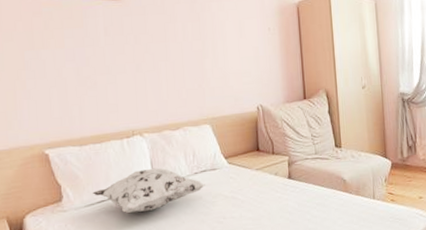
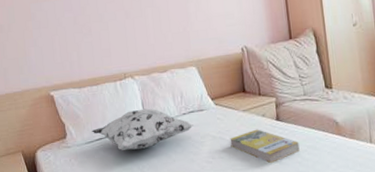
book: none [242,187,309,221] -> present [230,129,300,163]

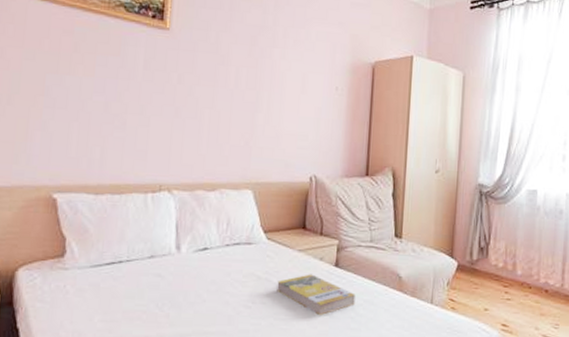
decorative pillow: present [91,108,194,150] -> none [102,232,236,282]

